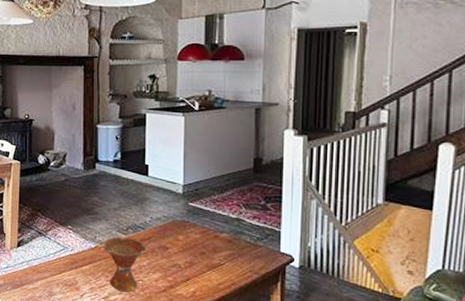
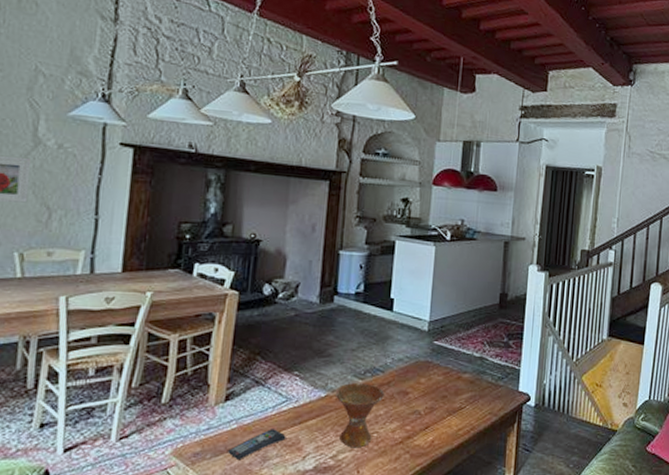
remote control: none [23,271,66,294] -> present [228,429,286,461]

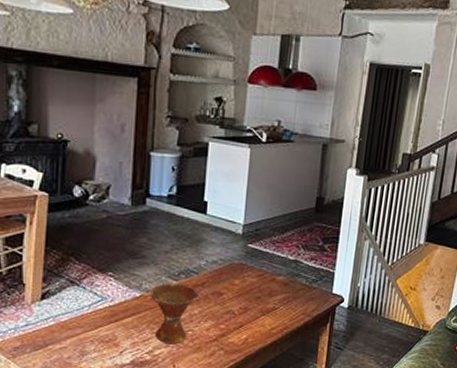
remote control: present [228,429,286,461] -> none [47,326,103,355]

